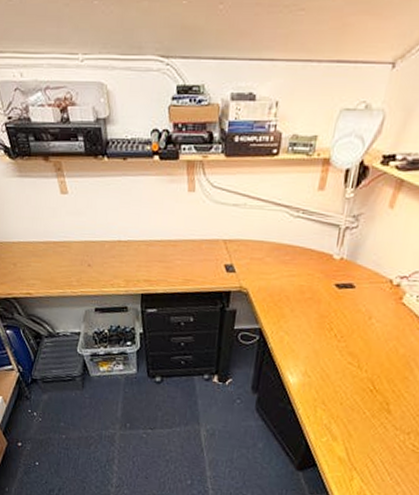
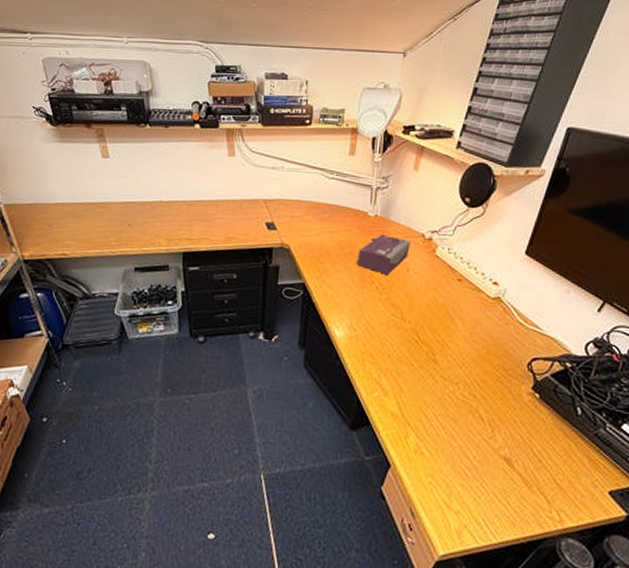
tissue box: none [317,279,376,322] -> present [357,234,410,275]

